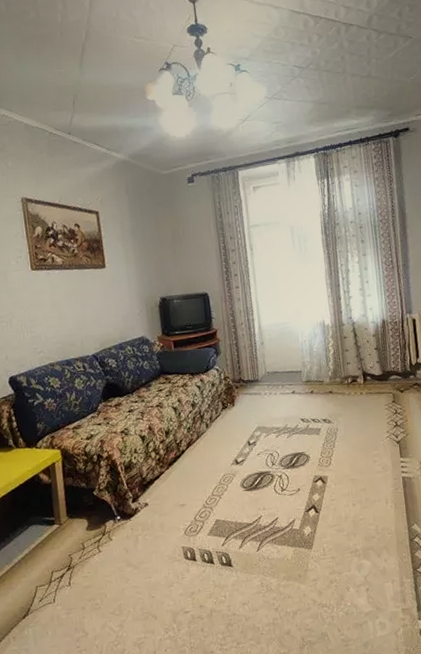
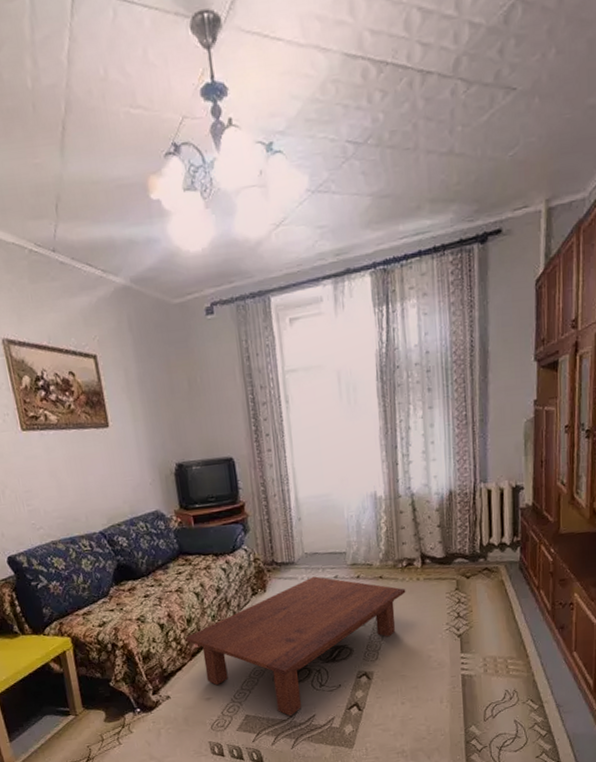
coffee table: none [163,392,352,520] -> present [185,576,406,717]

